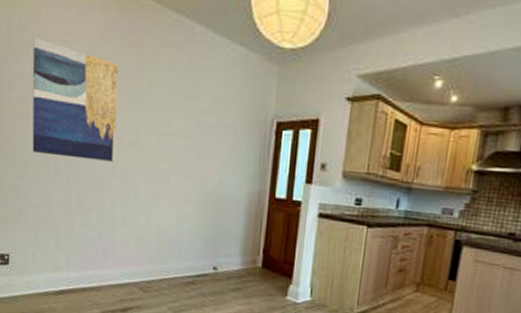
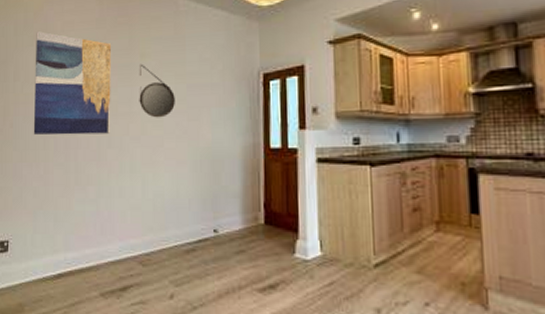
home mirror: none [146,92,184,153] -> present [139,63,175,118]

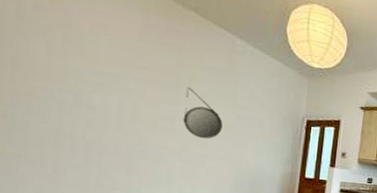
wall art: present [33,31,112,135] -> none [39,22,156,145]

